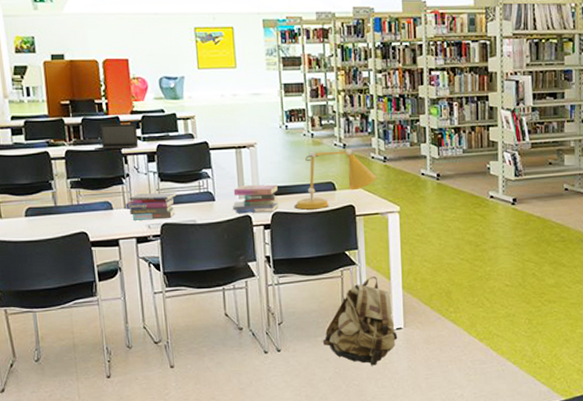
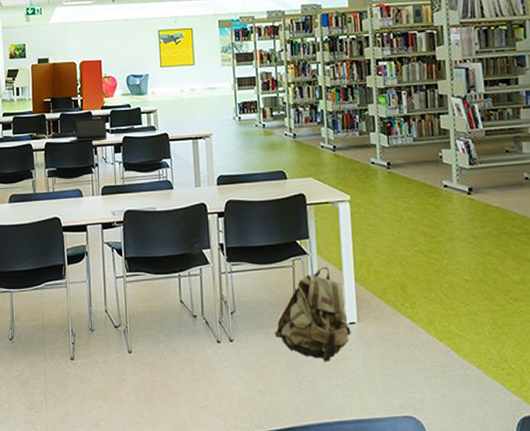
books: present [125,193,177,220] -> none [94,181,139,207]
books: present [233,184,279,213] -> none [189,173,232,201]
table lamp: present [294,148,377,210] -> none [246,138,327,198]

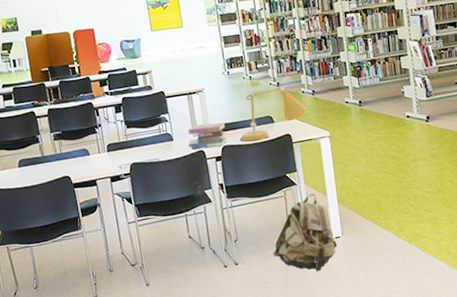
laptop: present [68,118,106,143] -> none [70,81,107,107]
books: none [189,173,232,201] -> present [188,122,227,149]
table lamp: none [246,138,327,198] -> present [239,86,308,142]

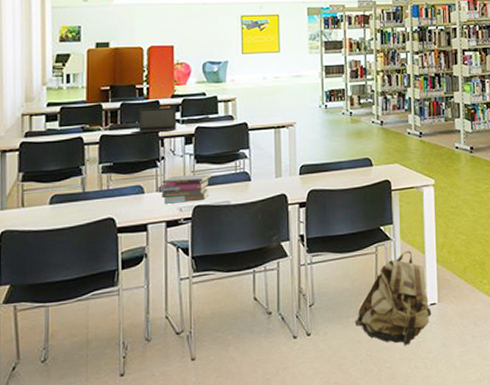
laptop: none [70,81,107,107] -> present [130,107,176,134]
books: none [100,136,141,163] -> present [158,174,212,204]
books: present [188,122,227,149] -> none [269,162,315,192]
table lamp: present [239,86,308,142] -> none [330,125,413,187]

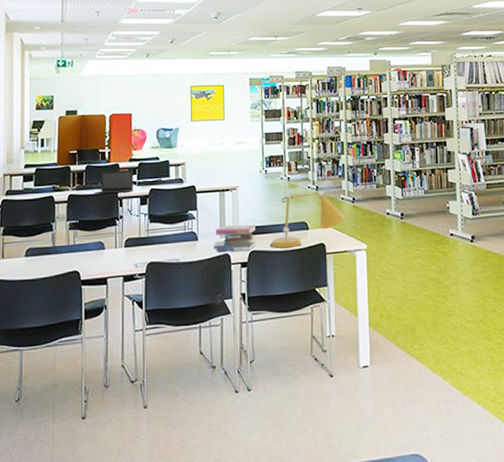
books: present [158,174,212,204] -> none [117,233,164,260]
books: none [269,162,315,192] -> present [214,224,256,252]
table lamp: none [330,125,413,187] -> present [269,190,346,248]
backpack: present [354,251,432,345] -> none [291,313,364,406]

